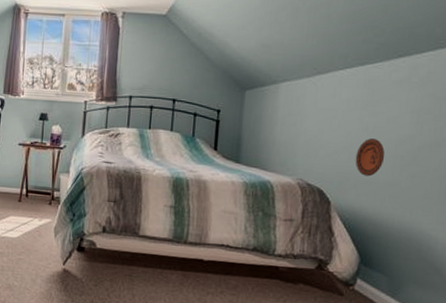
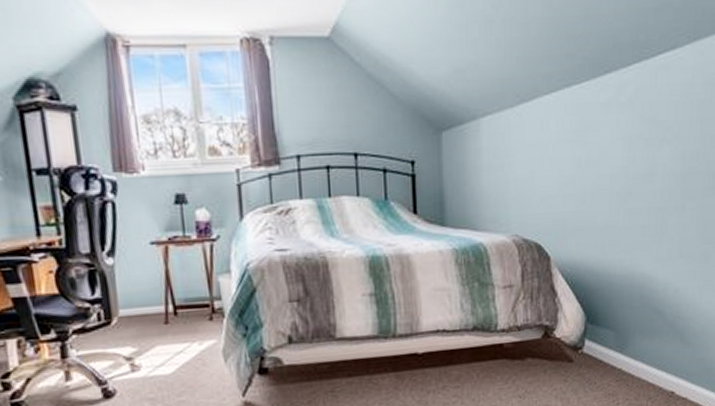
decorative plate: present [355,138,385,177] -> none [571,175,601,221]

